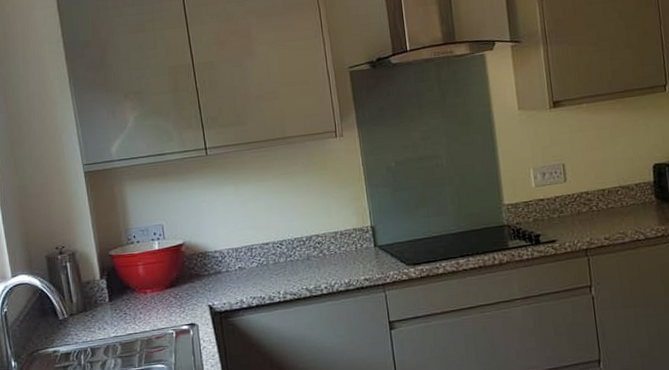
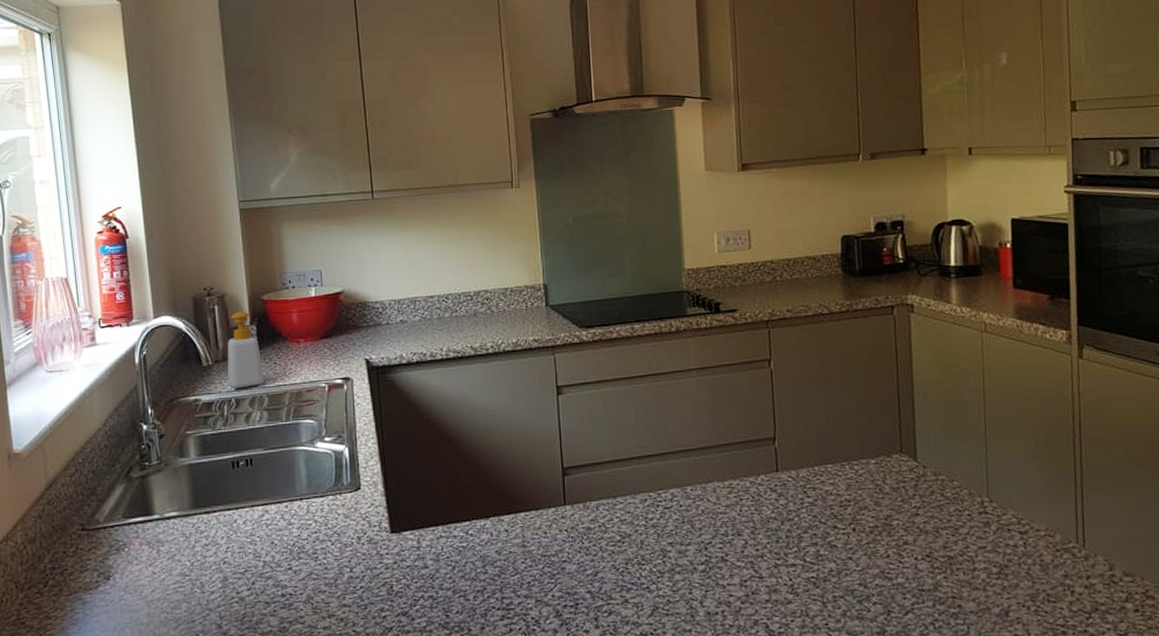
soap bottle: none [81,267,117,340] -> present [227,312,265,389]

